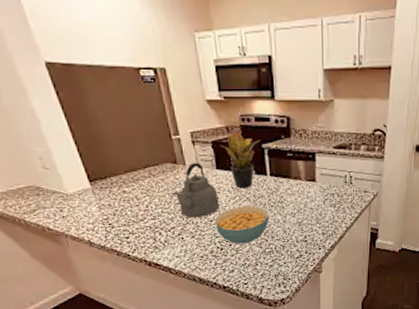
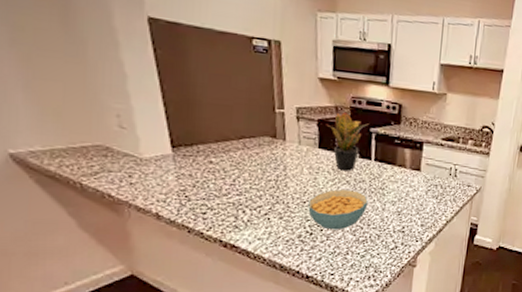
kettle: present [172,163,219,218] -> none [265,139,317,198]

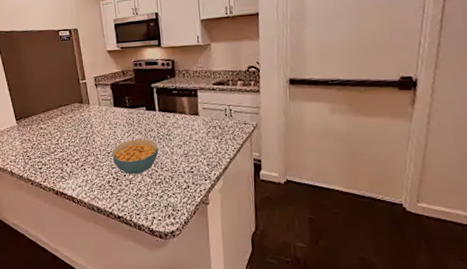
potted plant: present [325,111,369,171] -> none [116,74,149,123]

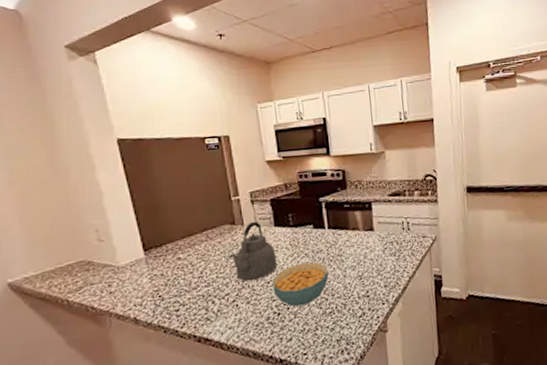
kettle: none [78,102,116,151] -> present [228,222,277,282]

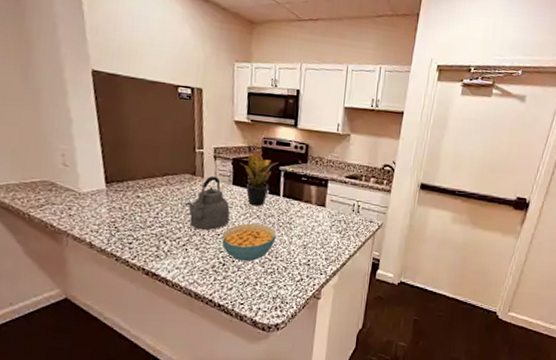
potted plant: none [277,187,317,245] -> present [239,151,278,206]

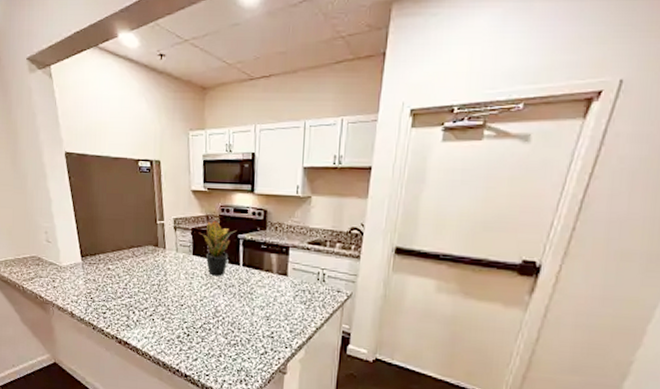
kettle: present [184,176,230,231] -> none [149,247,192,301]
cereal bowl: present [221,223,276,262] -> none [185,293,238,333]

